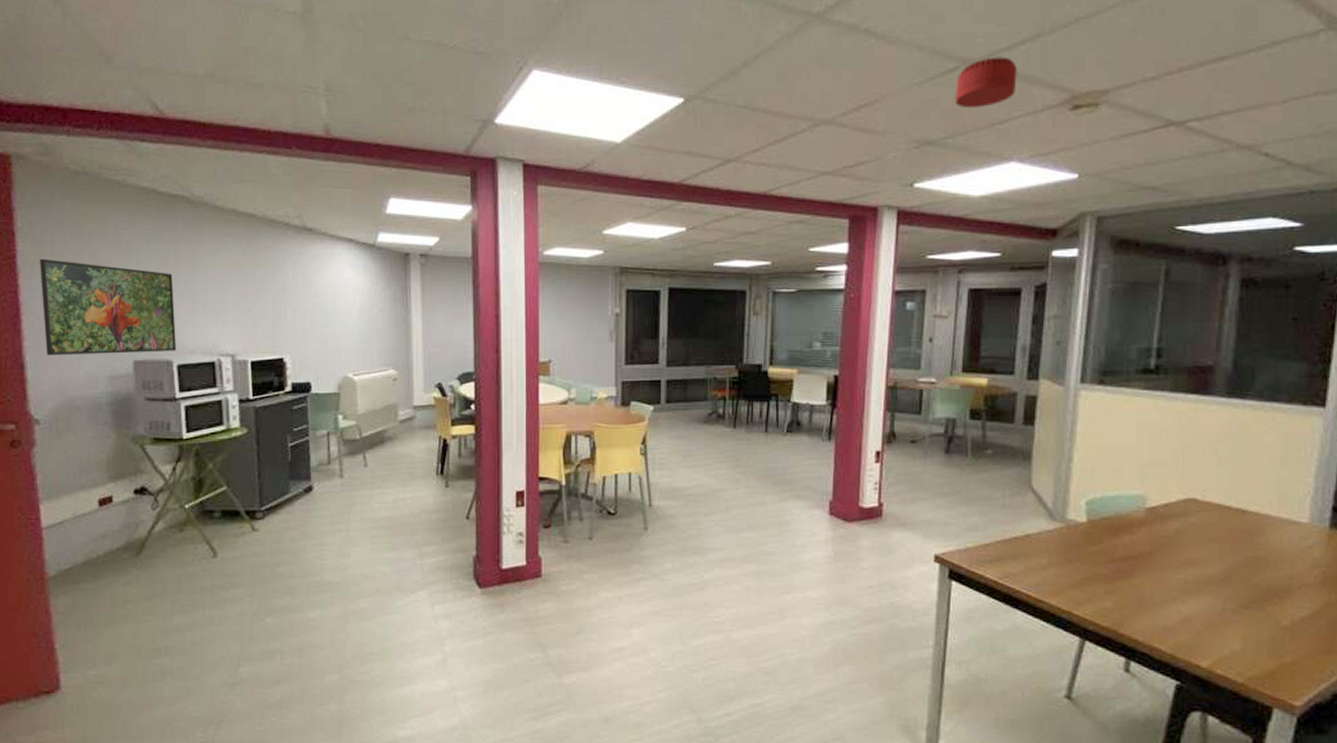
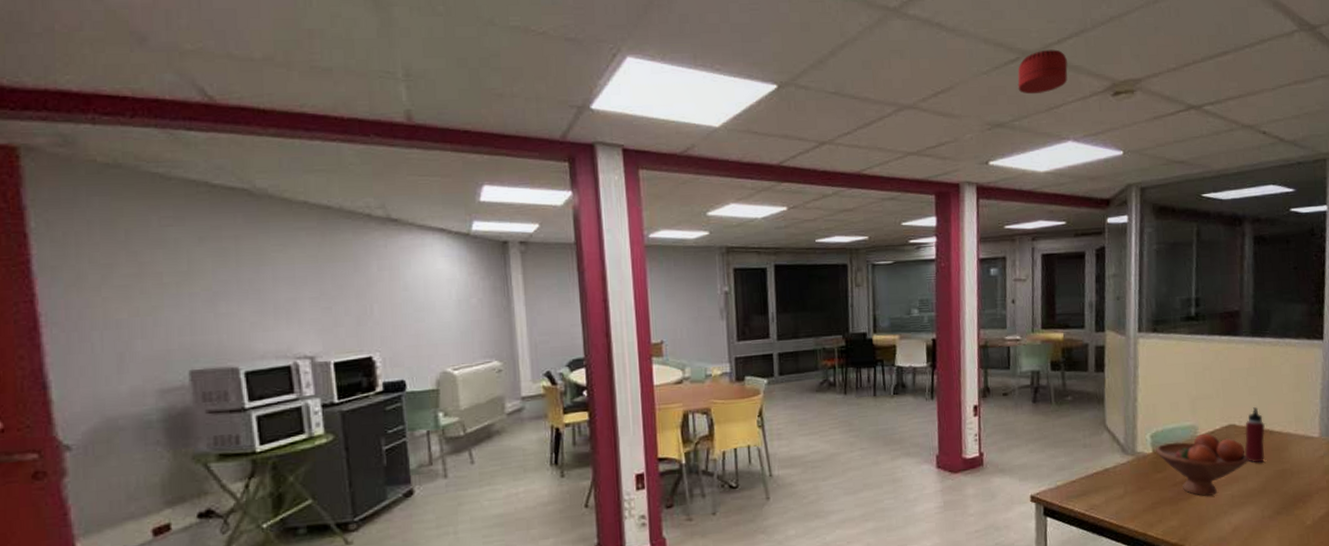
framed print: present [39,258,176,355] -> none [61,262,242,372]
fruit bowl: none [1091,505,1211,579] -> present [1156,433,1249,497]
water bottle: none [1205,481,1236,546] -> present [1244,407,1265,463]

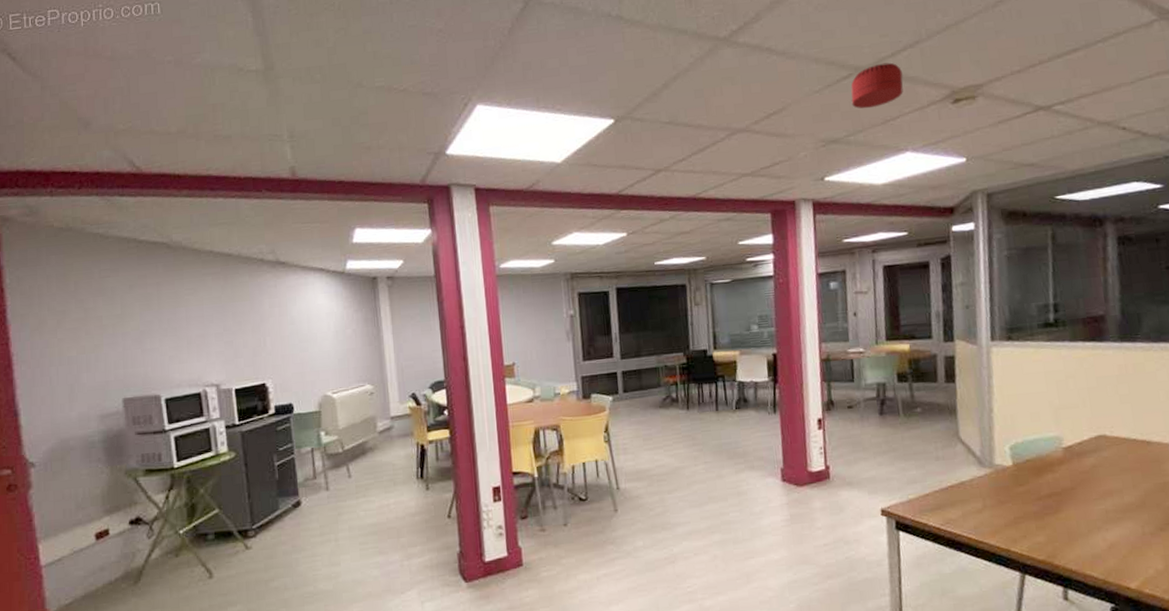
fruit bowl: present [1156,433,1249,497] -> none [1016,444,1125,512]
water bottle: present [1244,407,1265,463] -> none [1117,416,1142,476]

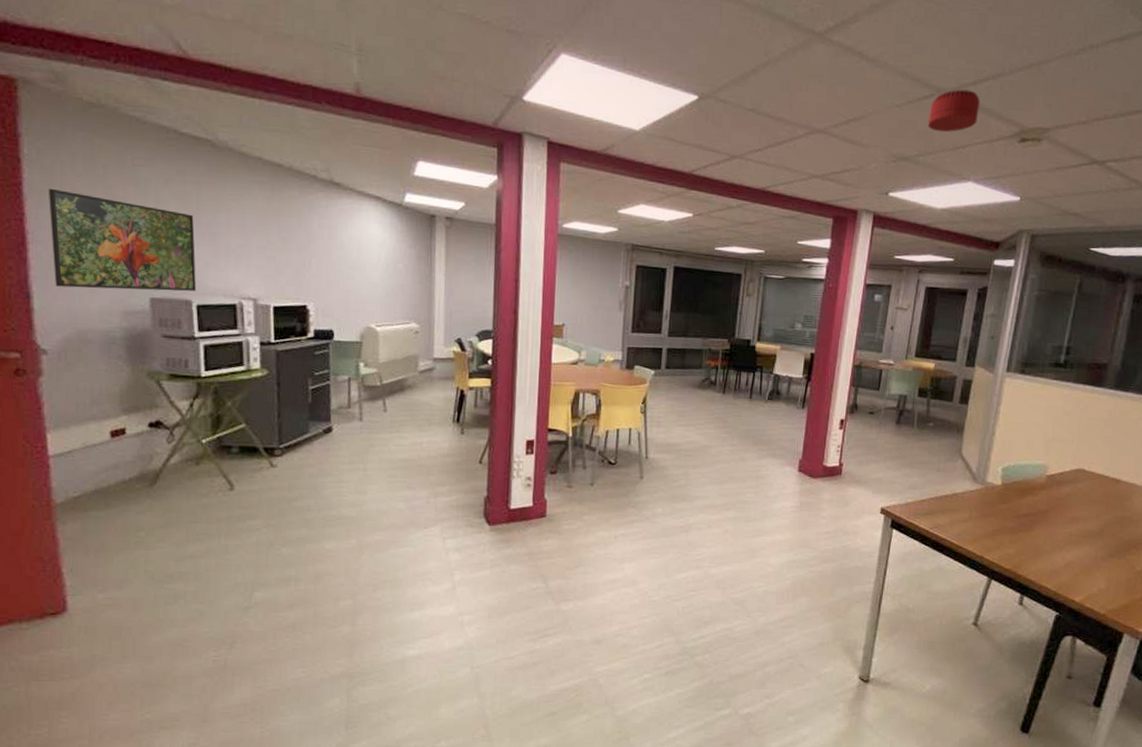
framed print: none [28,310,163,401] -> present [48,188,196,291]

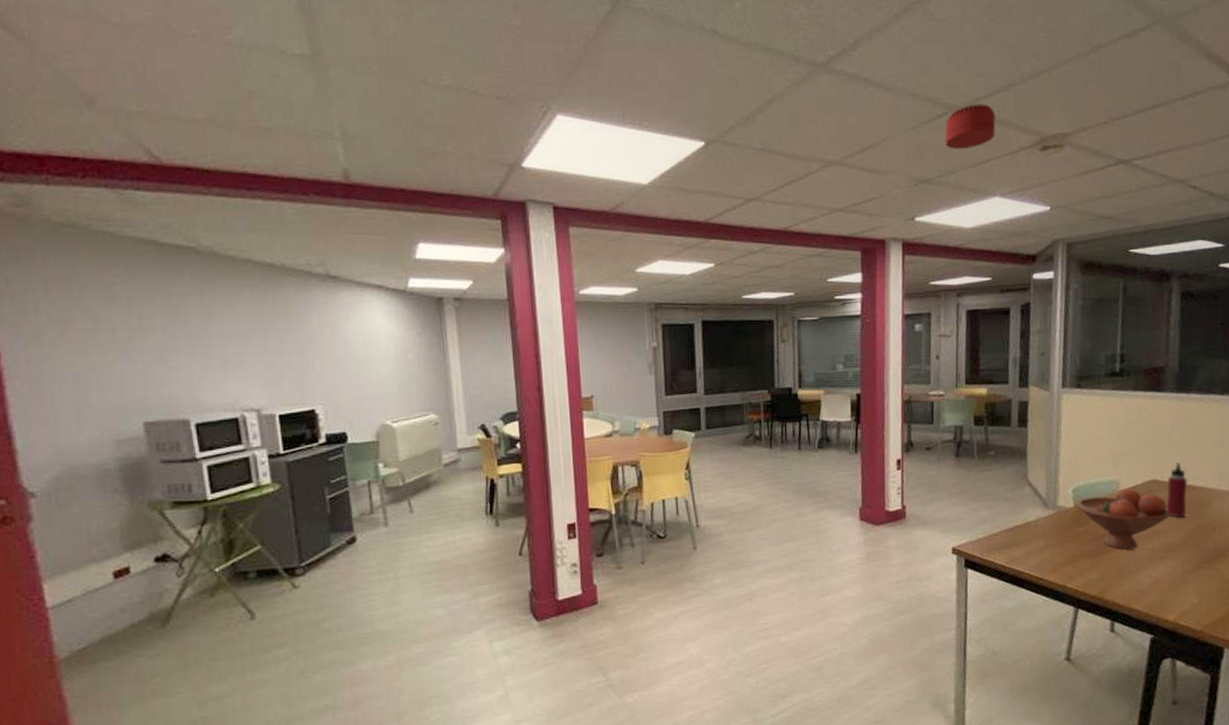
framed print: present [48,188,196,291] -> none [21,318,193,423]
fruit bowl: none [1005,473,1092,532] -> present [1077,488,1171,551]
water bottle: none [1088,456,1113,508] -> present [1166,463,1188,518]

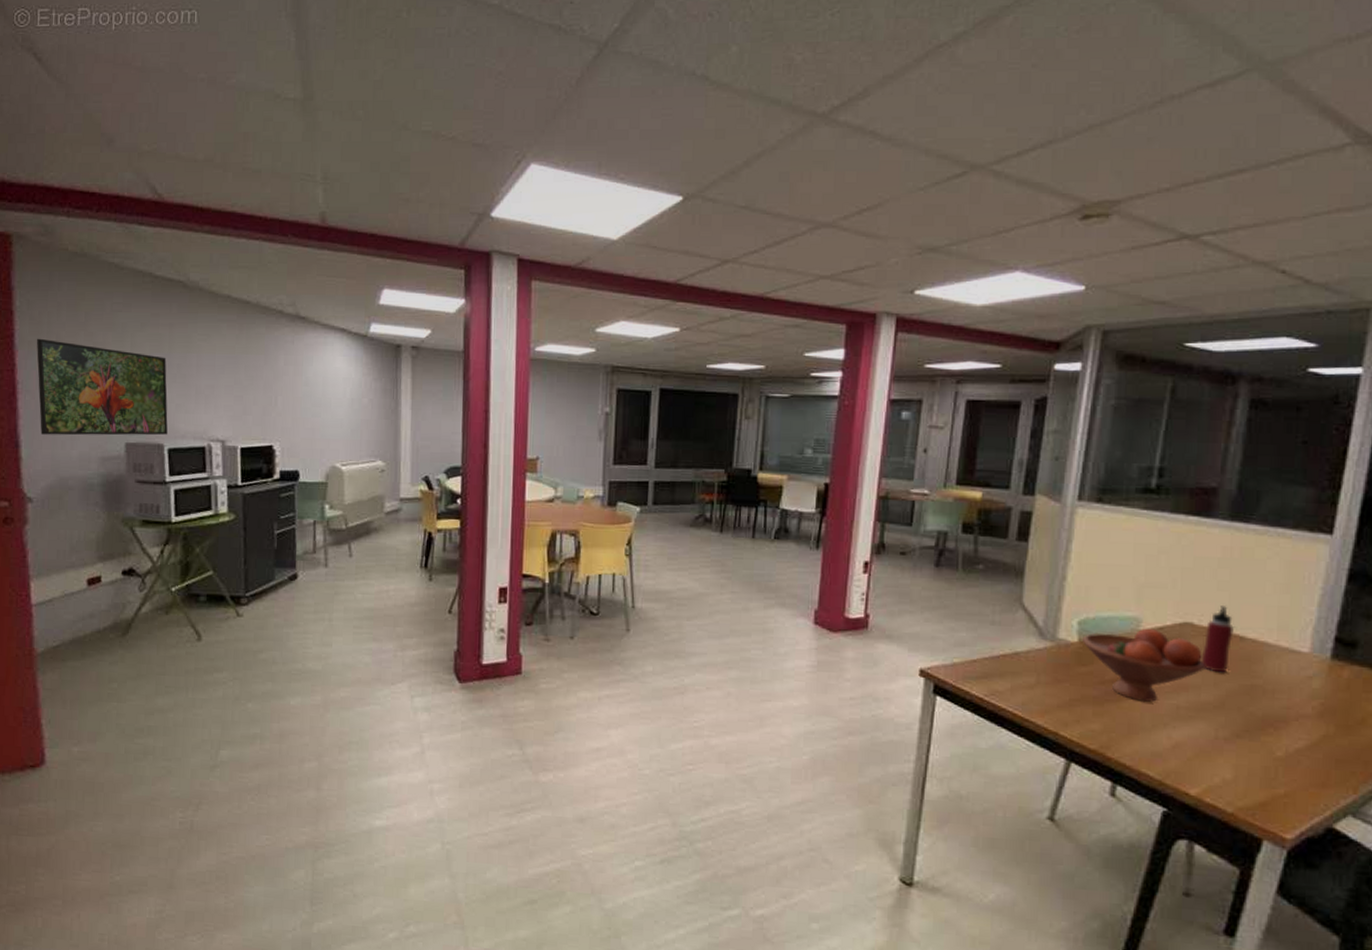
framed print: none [21,318,193,423] -> present [36,338,168,436]
smoke detector: present [945,104,996,150] -> none [960,163,1026,215]

